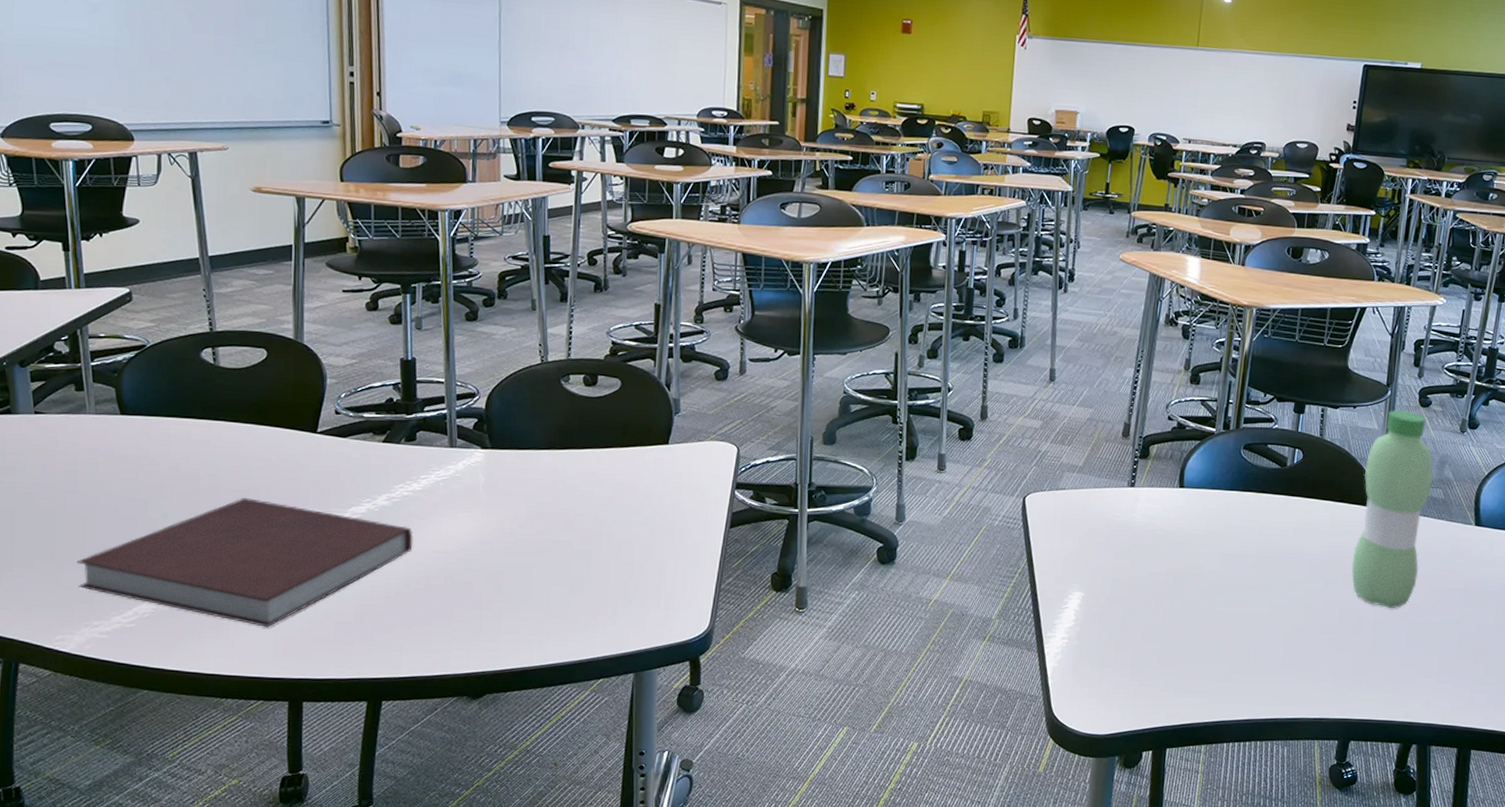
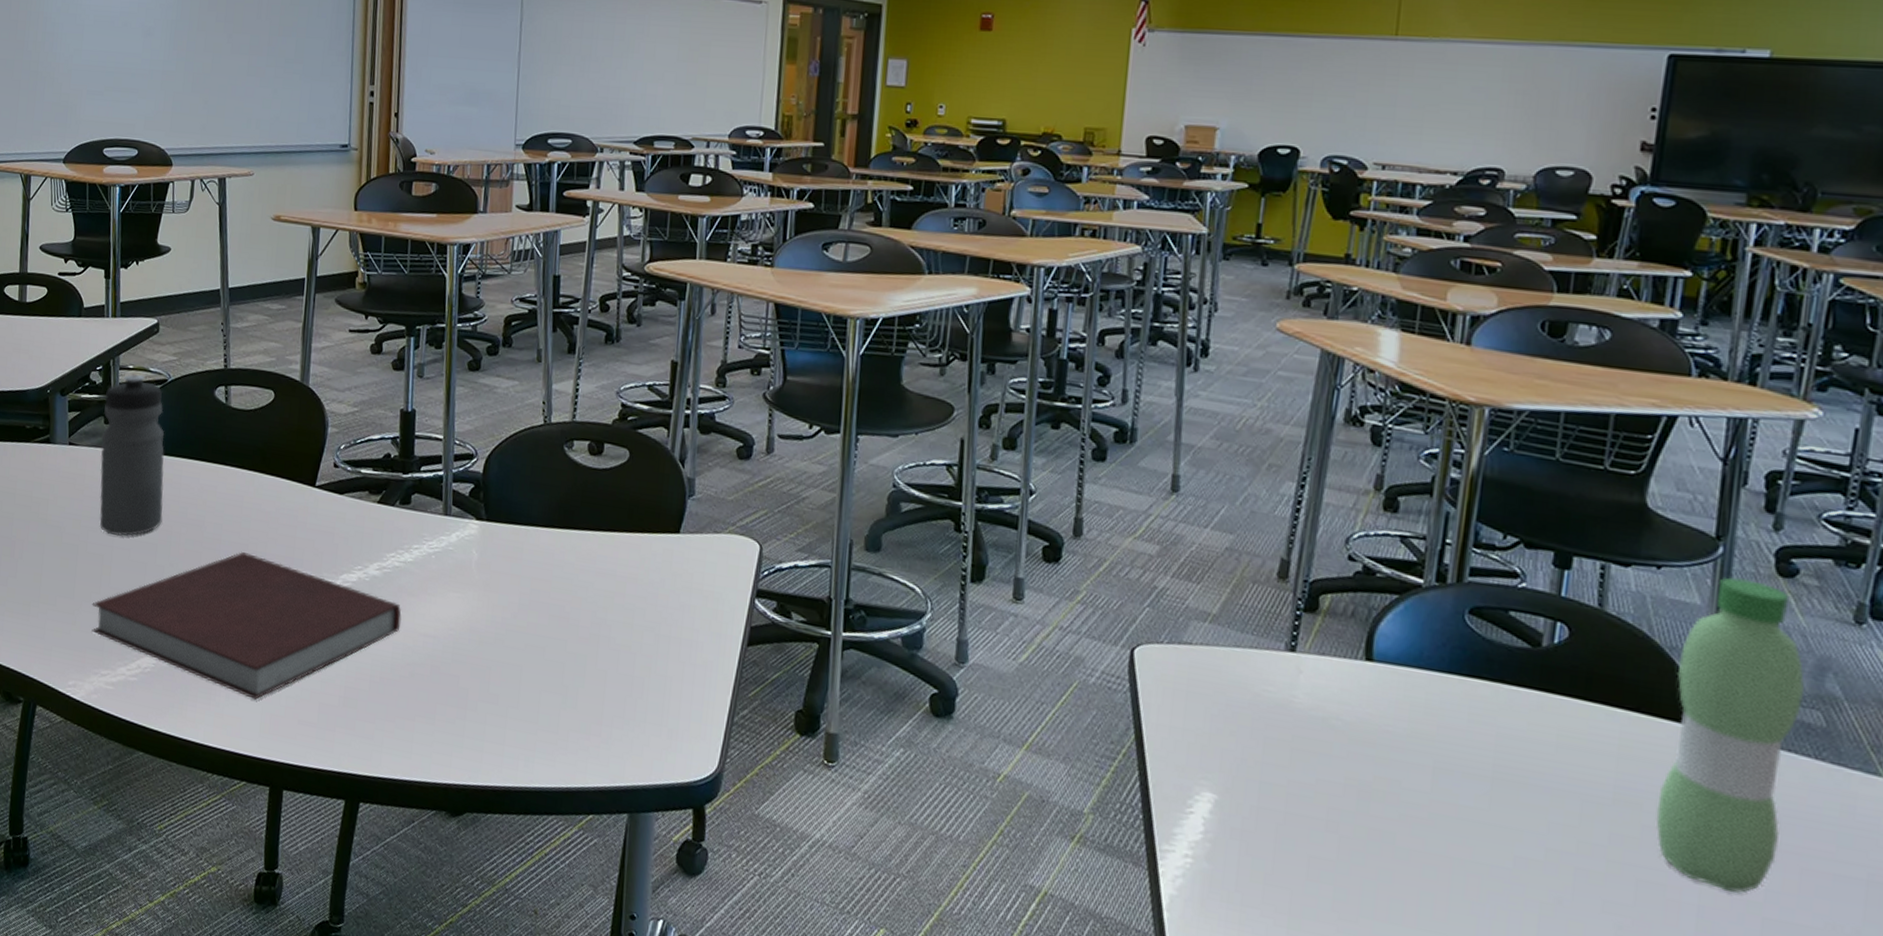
water bottle: none [73,342,151,496] -> present [99,374,165,536]

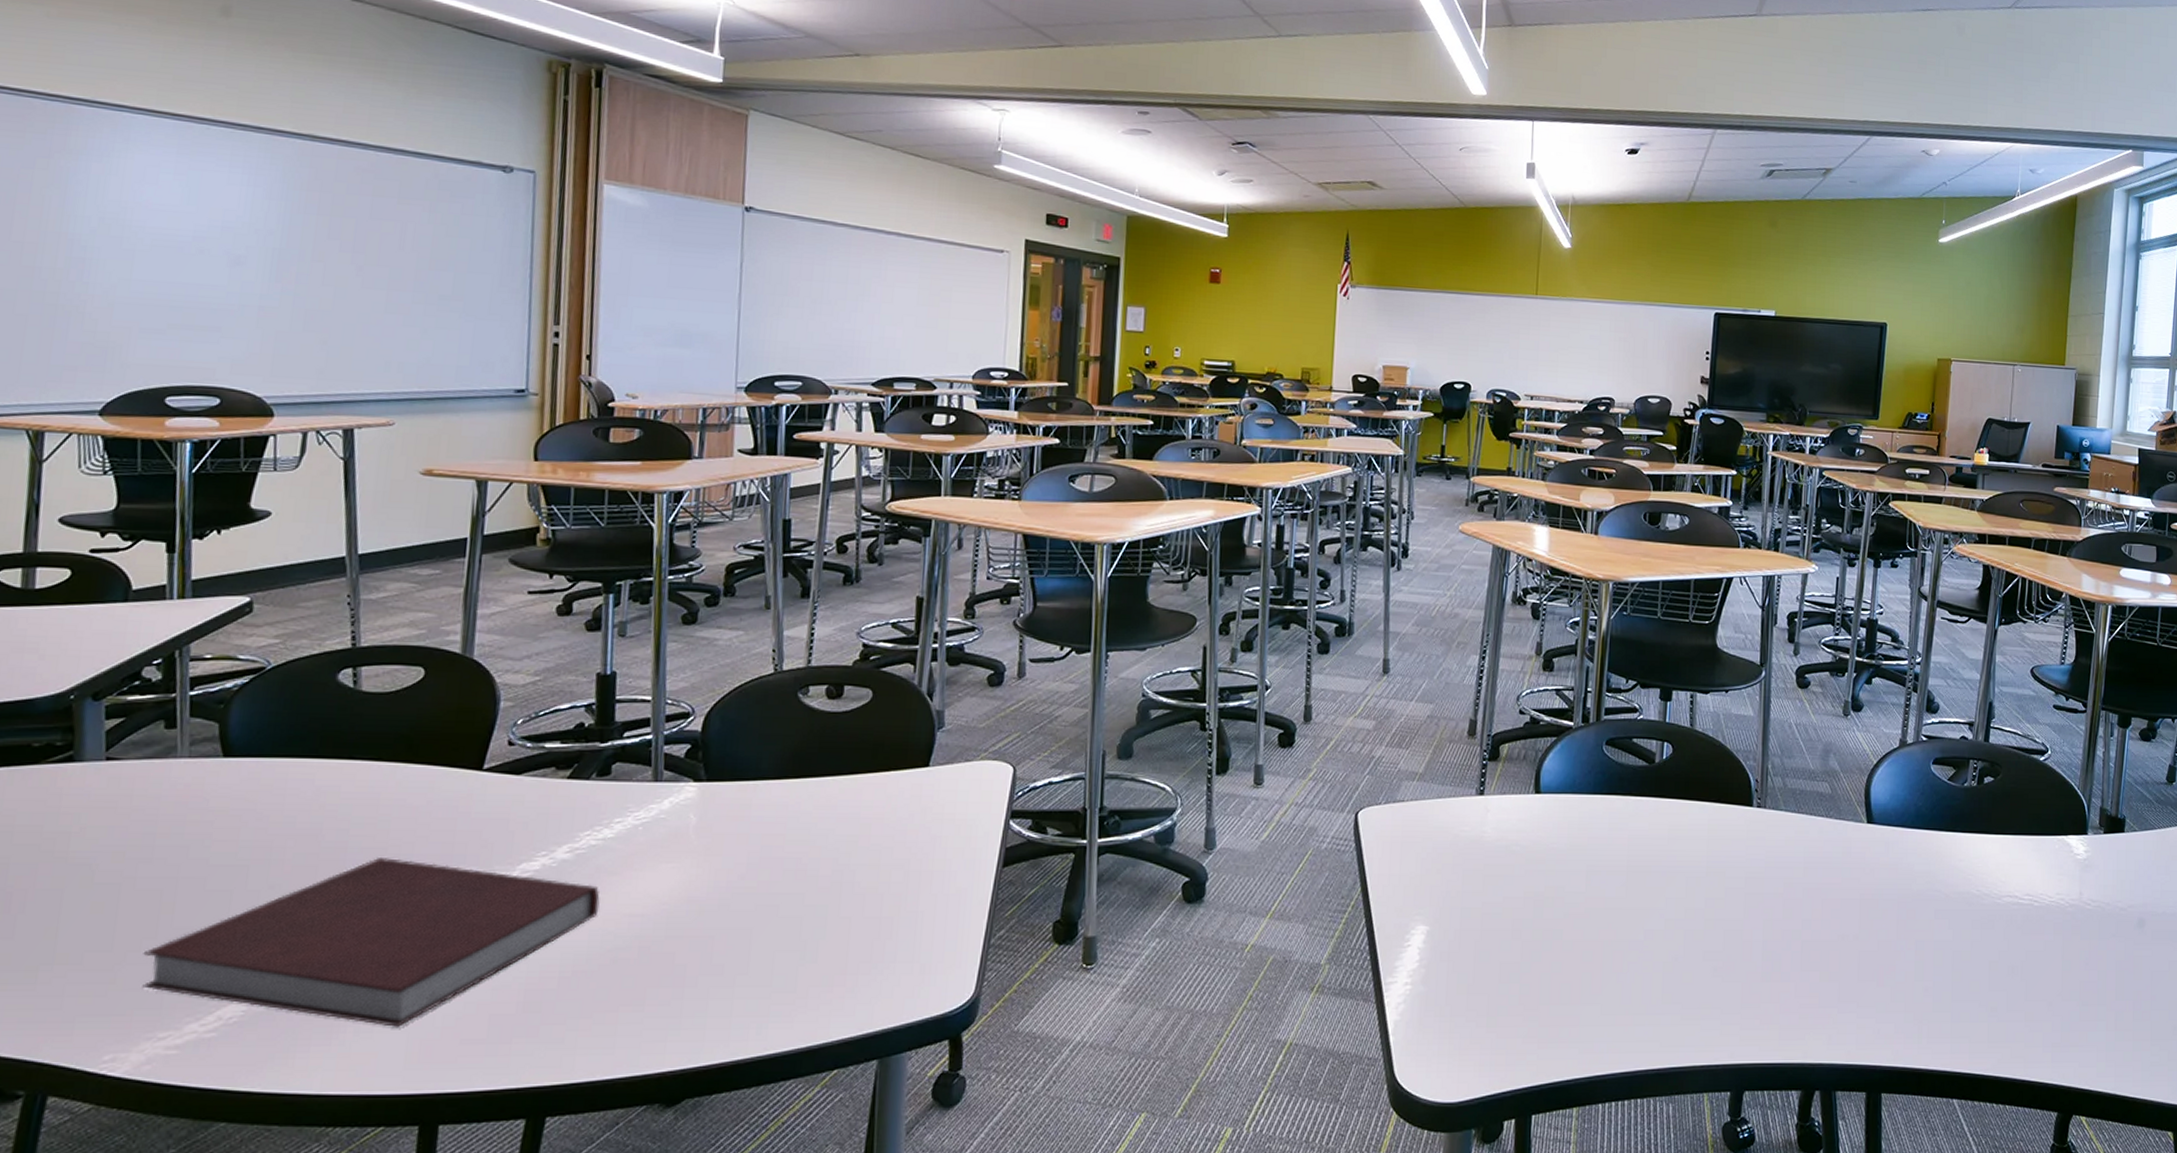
water bottle: present [99,374,165,536] -> none [156,664,261,864]
water bottle: present [1656,576,1805,893] -> none [1734,693,1817,927]

